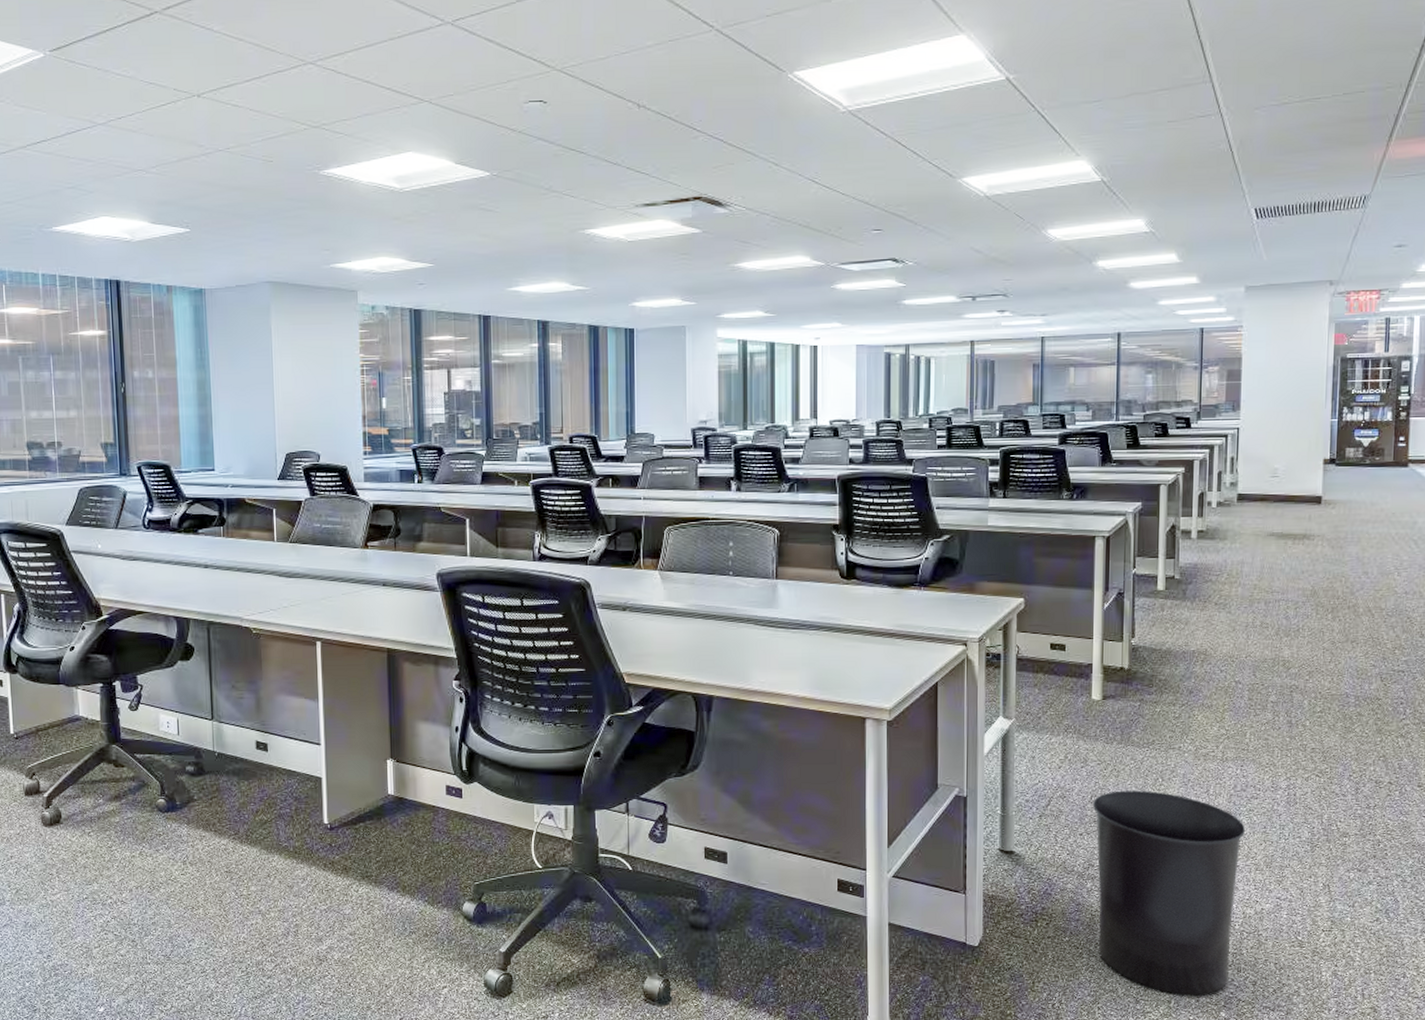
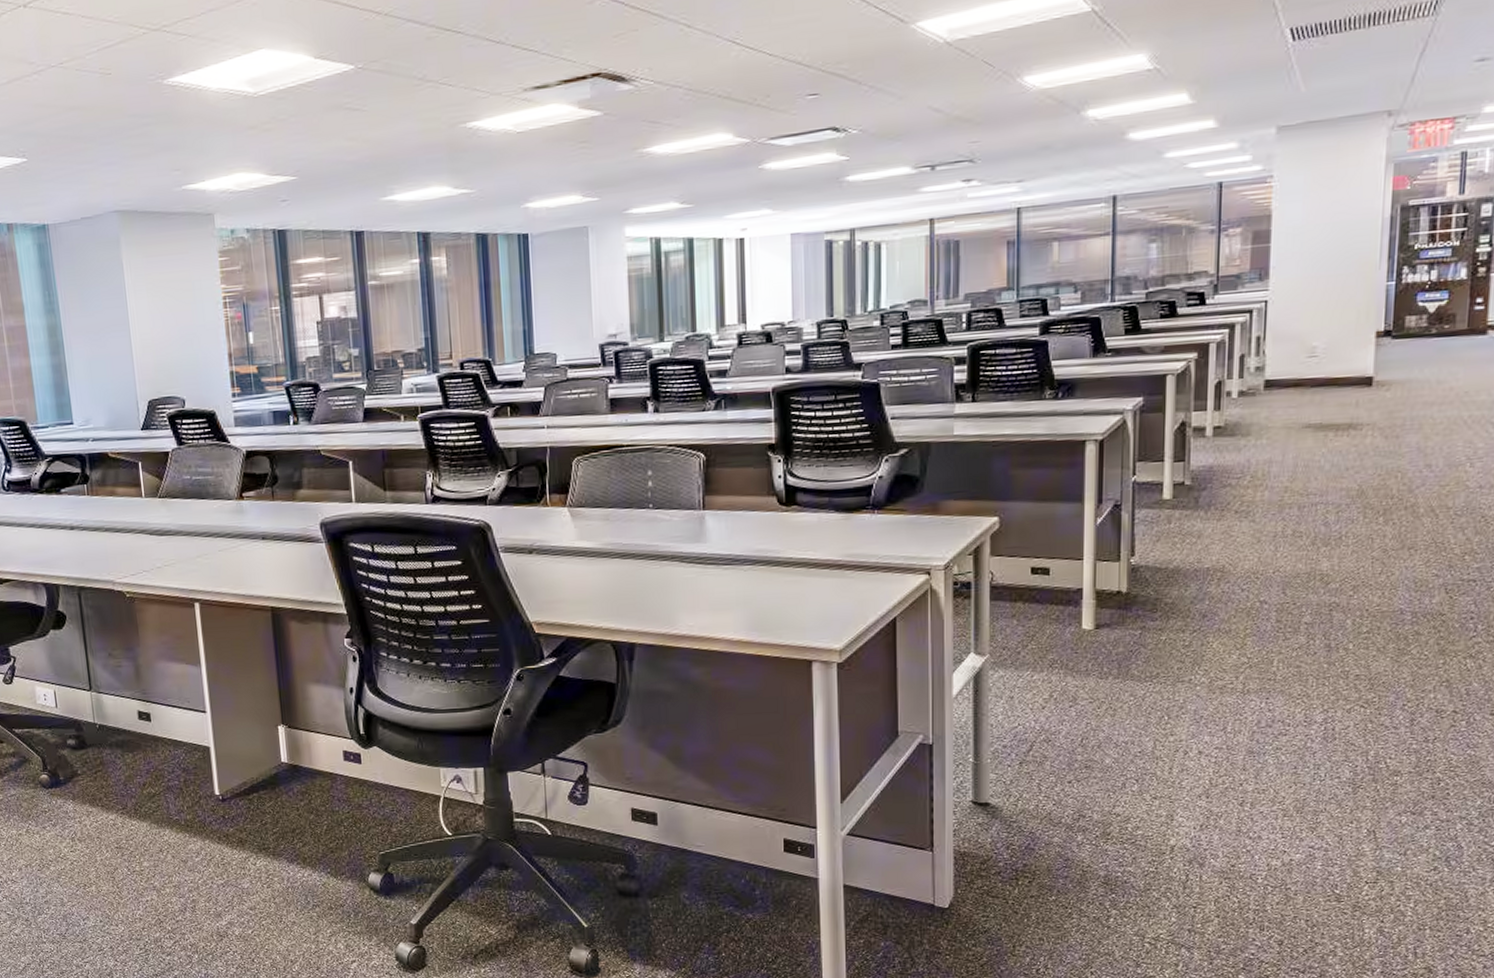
waste bin: present [1093,790,1245,995] -> none [1084,730,1271,957]

